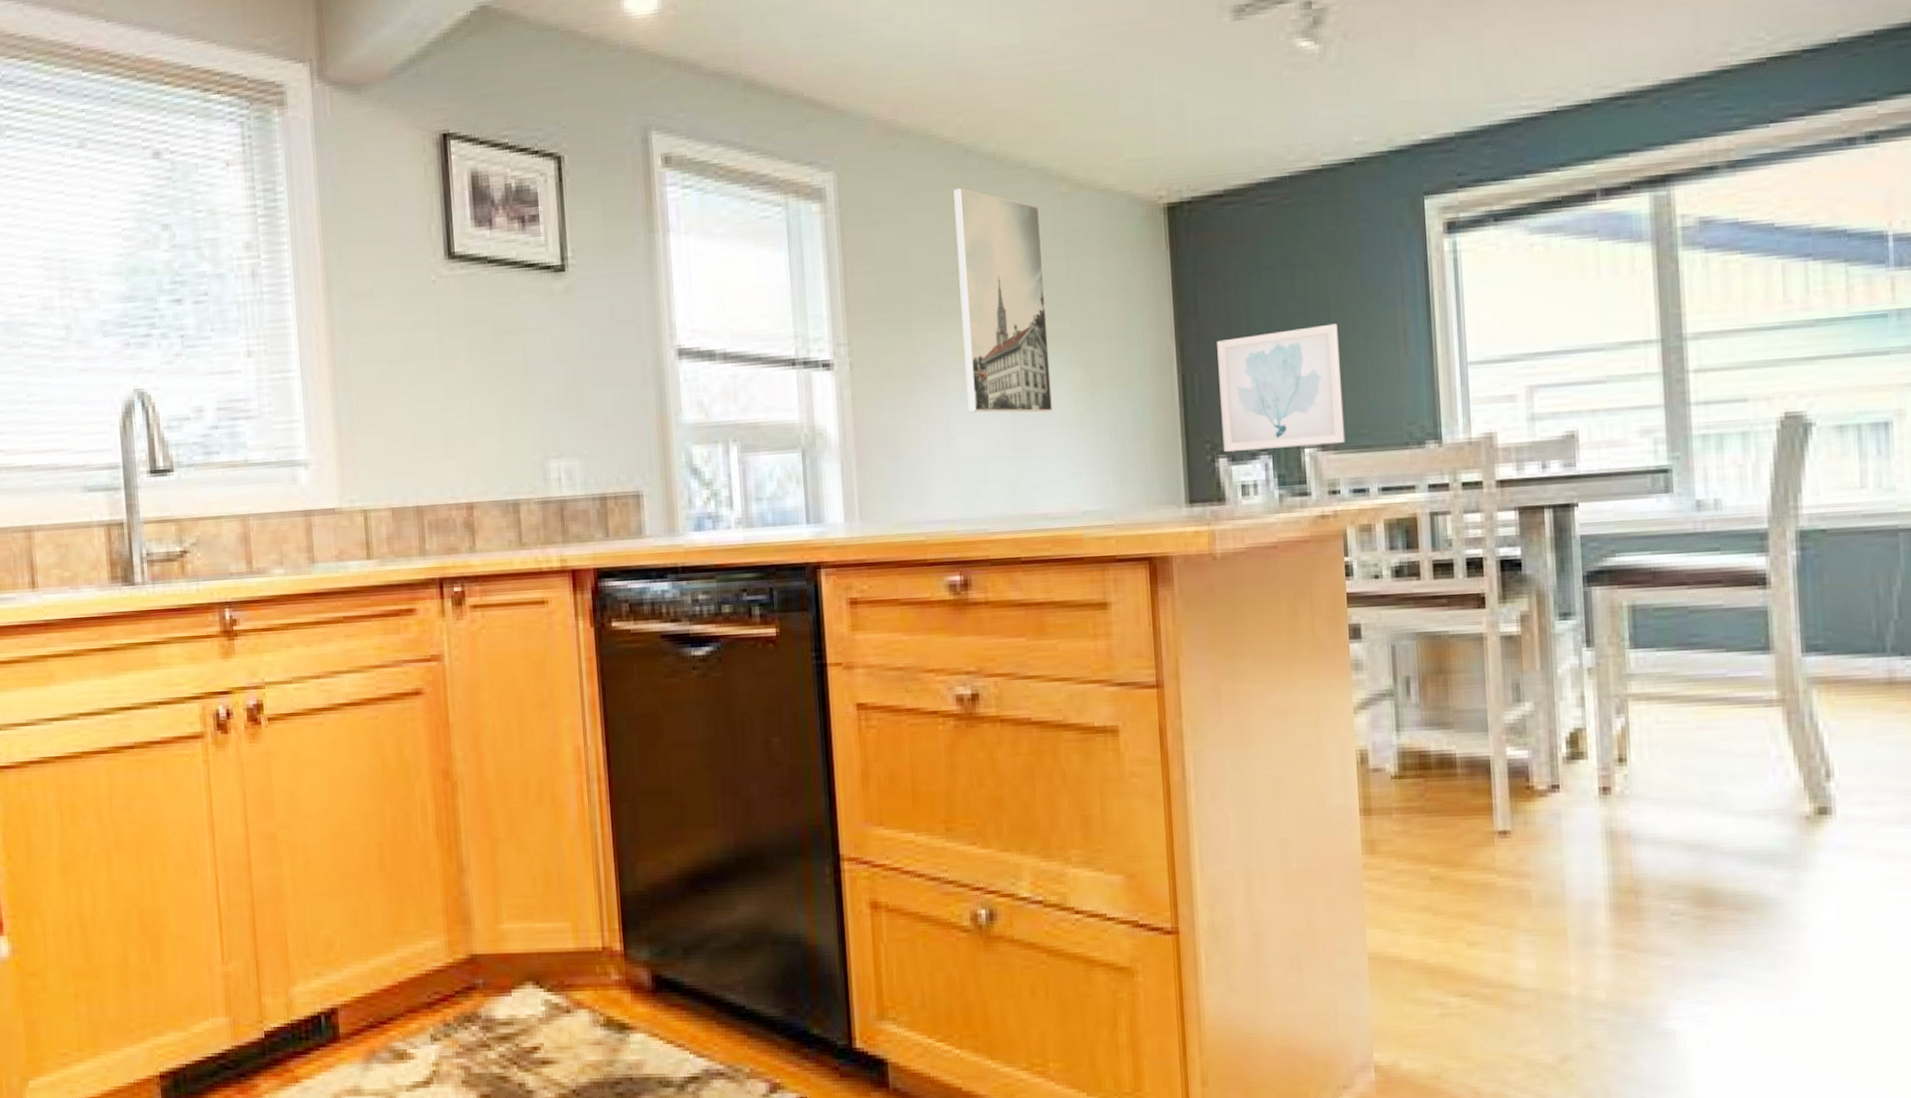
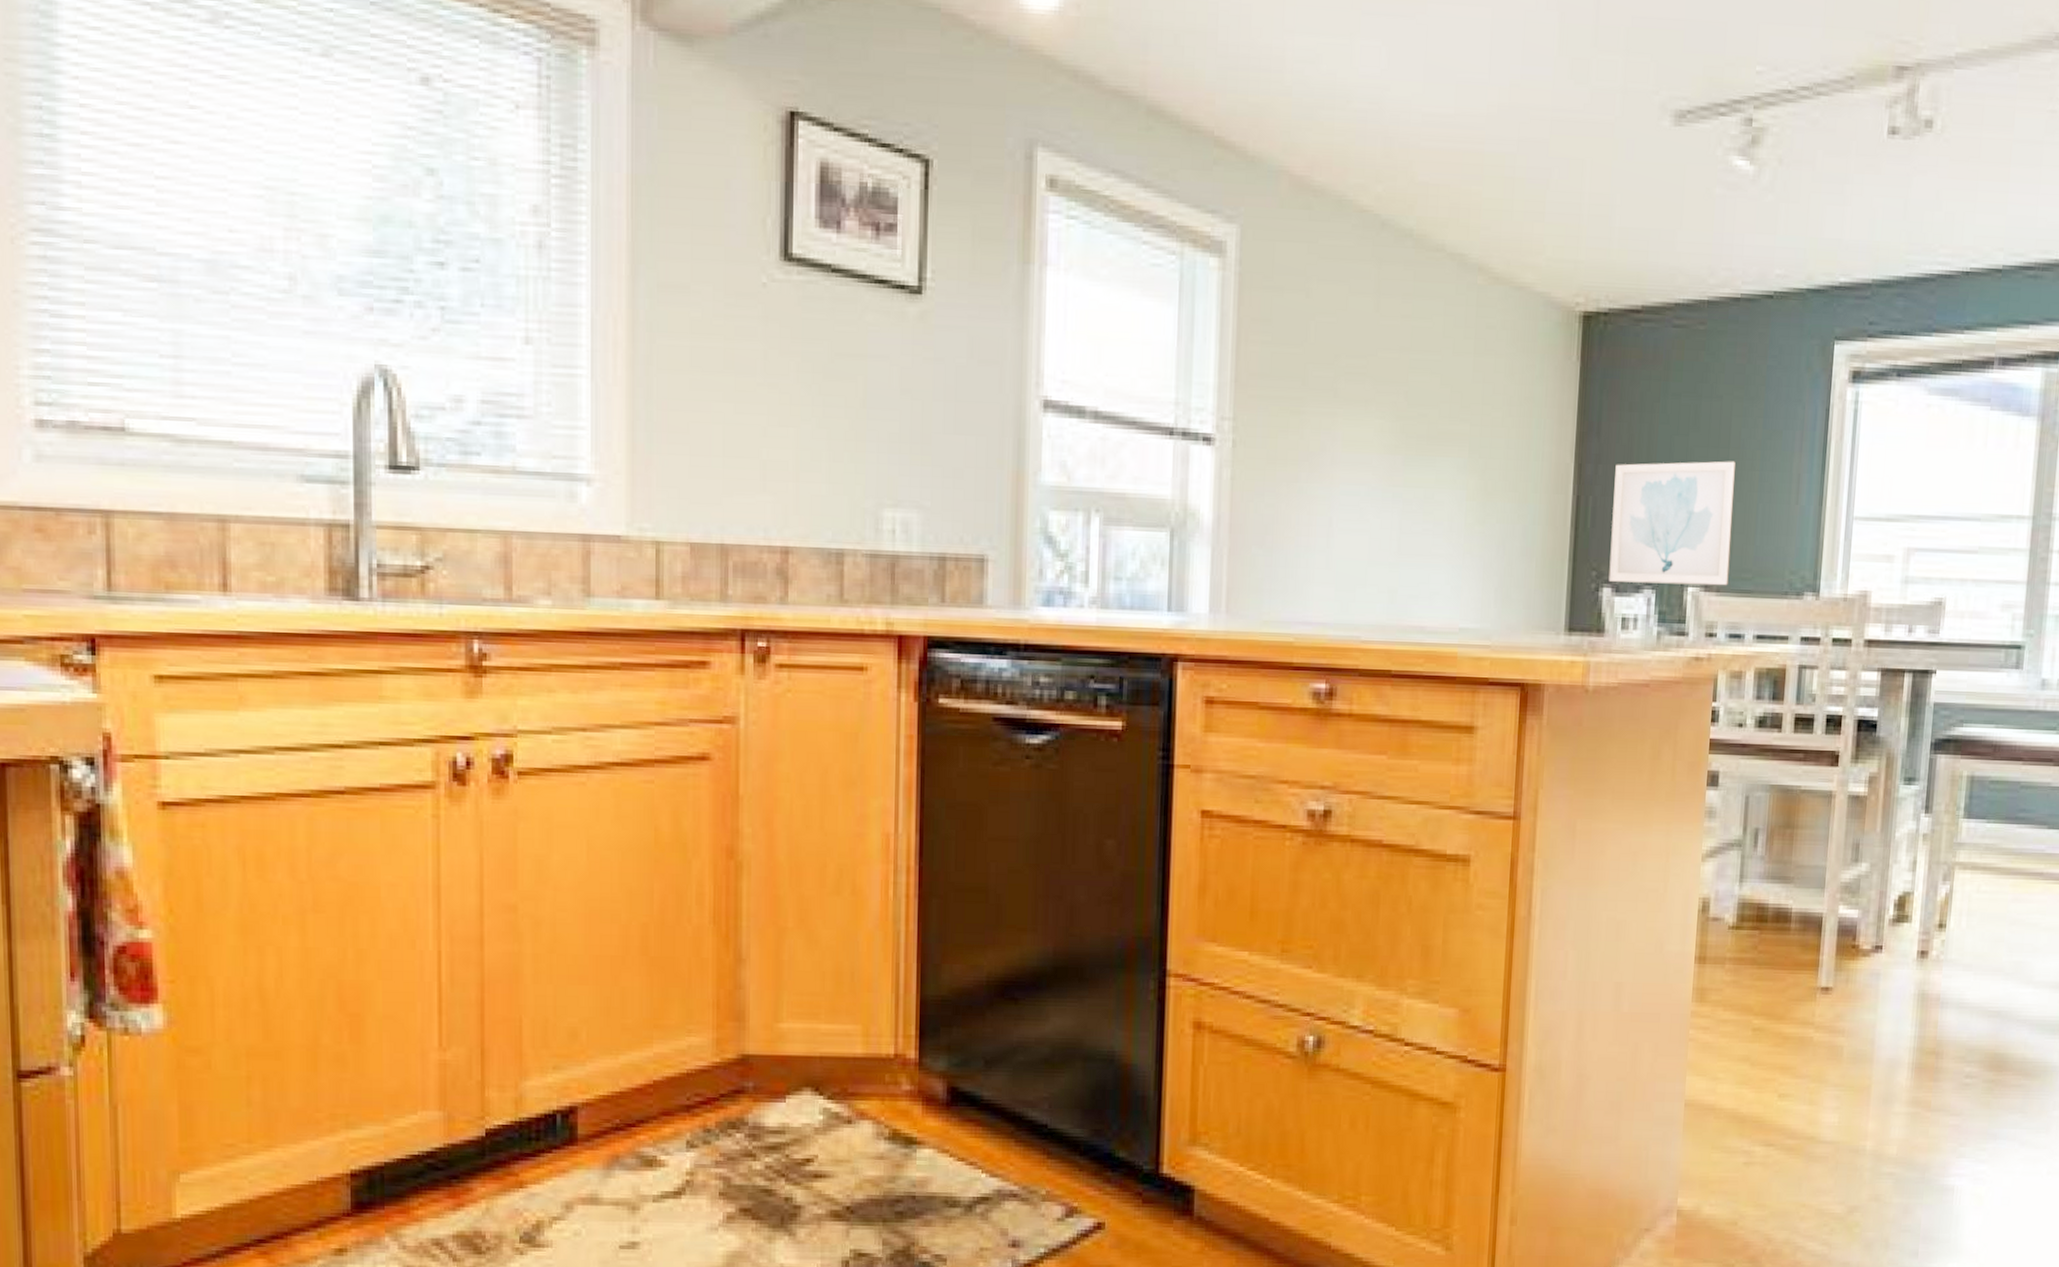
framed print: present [953,188,1053,413] -> none [1353,263,1453,519]

